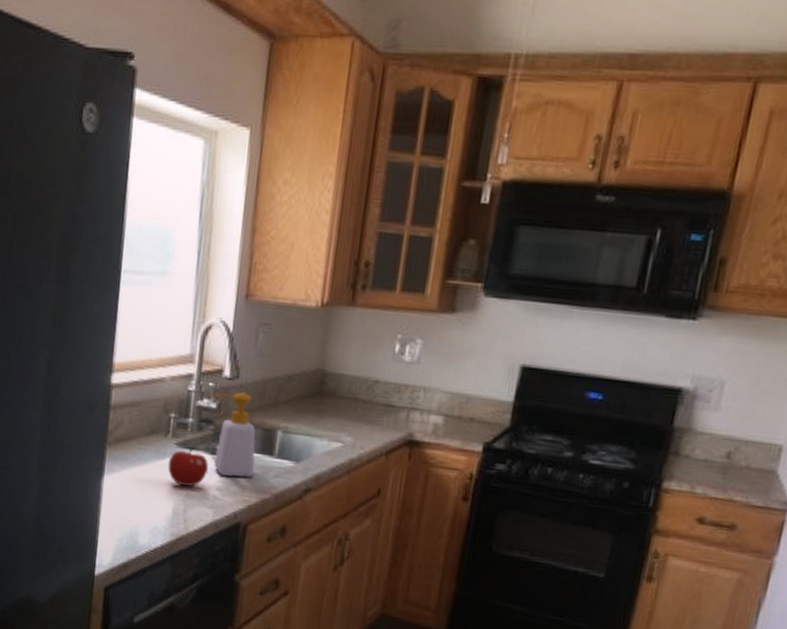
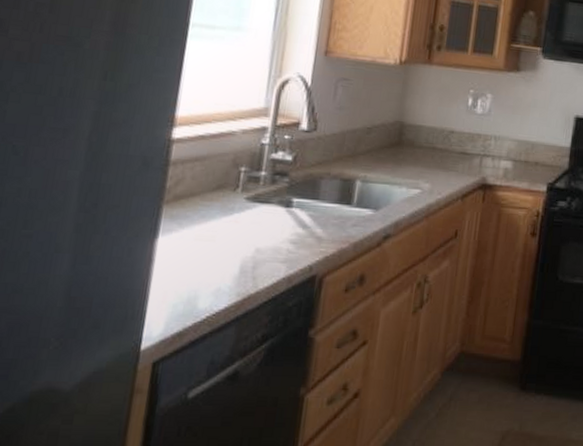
fruit: present [168,447,209,487] -> none [236,201,283,242]
soap bottle: present [209,392,256,478] -> none [284,144,334,229]

